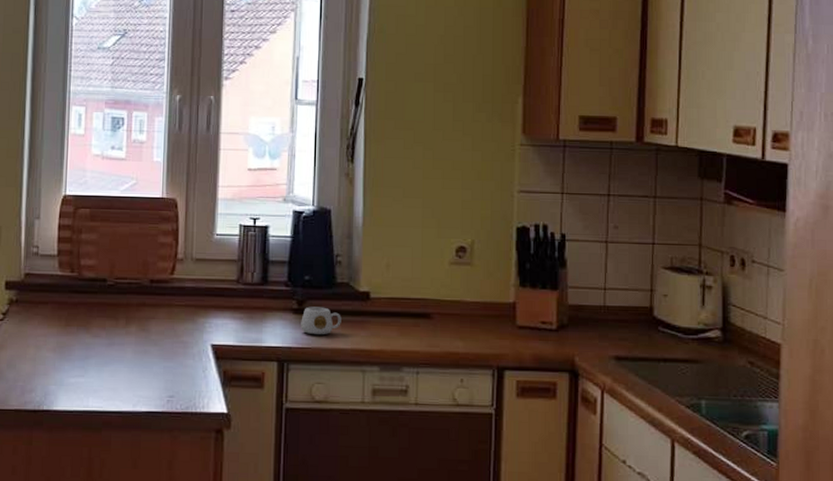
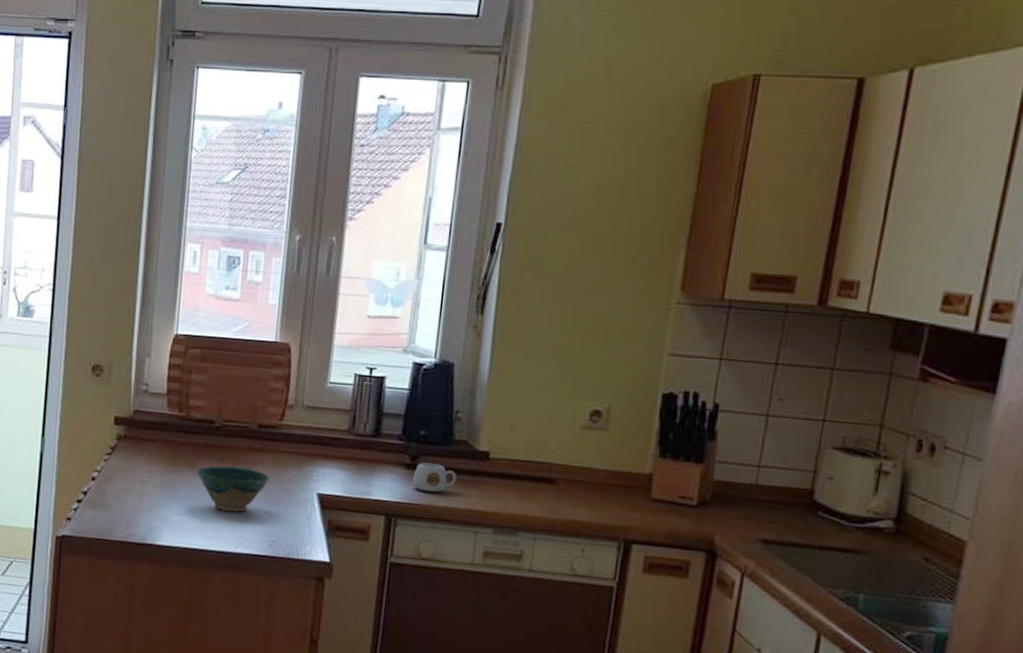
bowl: none [91,323,164,370] -> present [196,465,270,512]

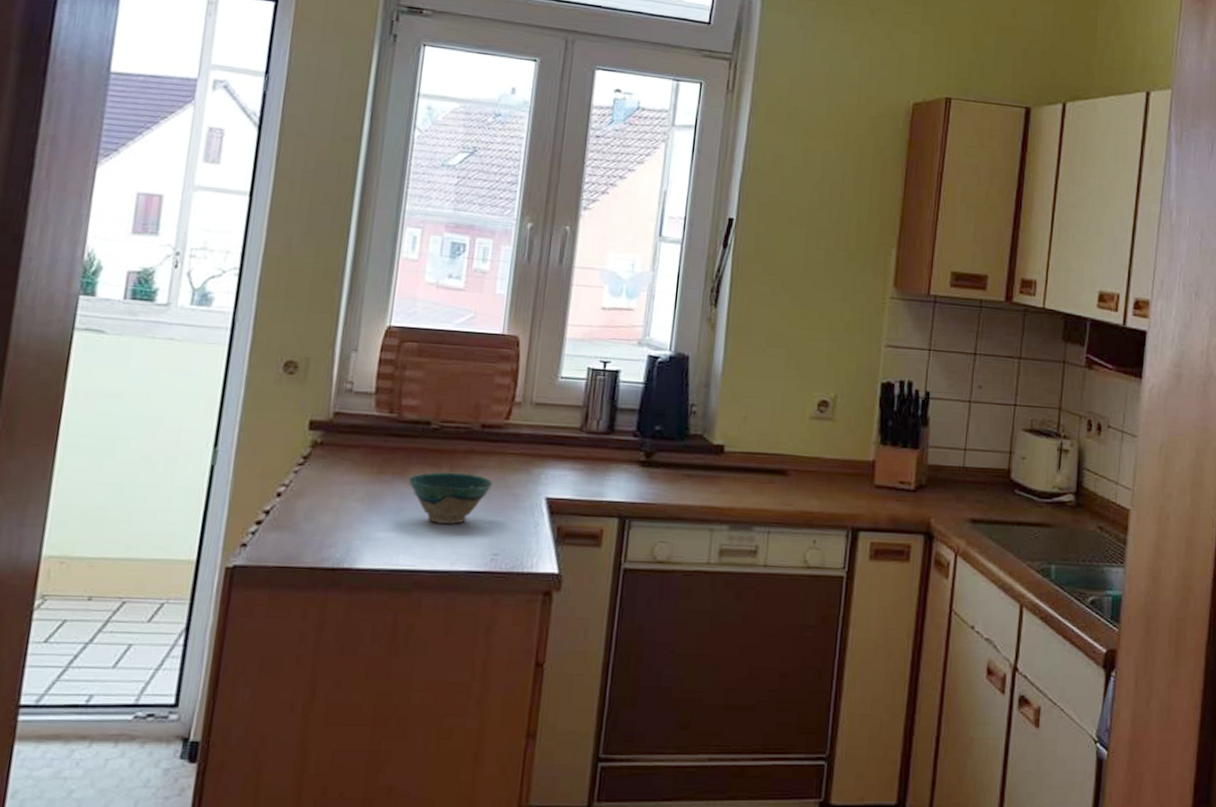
mug: present [412,462,457,493] -> none [647,459,692,491]

